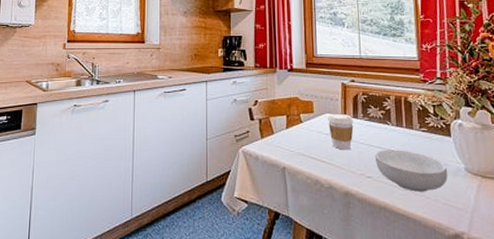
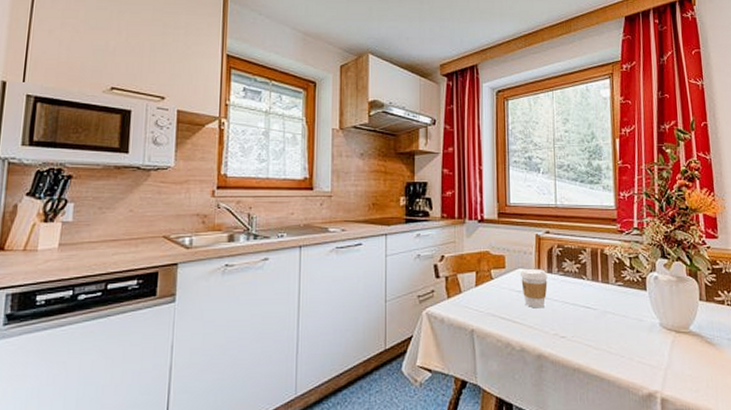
cereal bowl: present [374,149,448,192] -> none [569,306,643,351]

